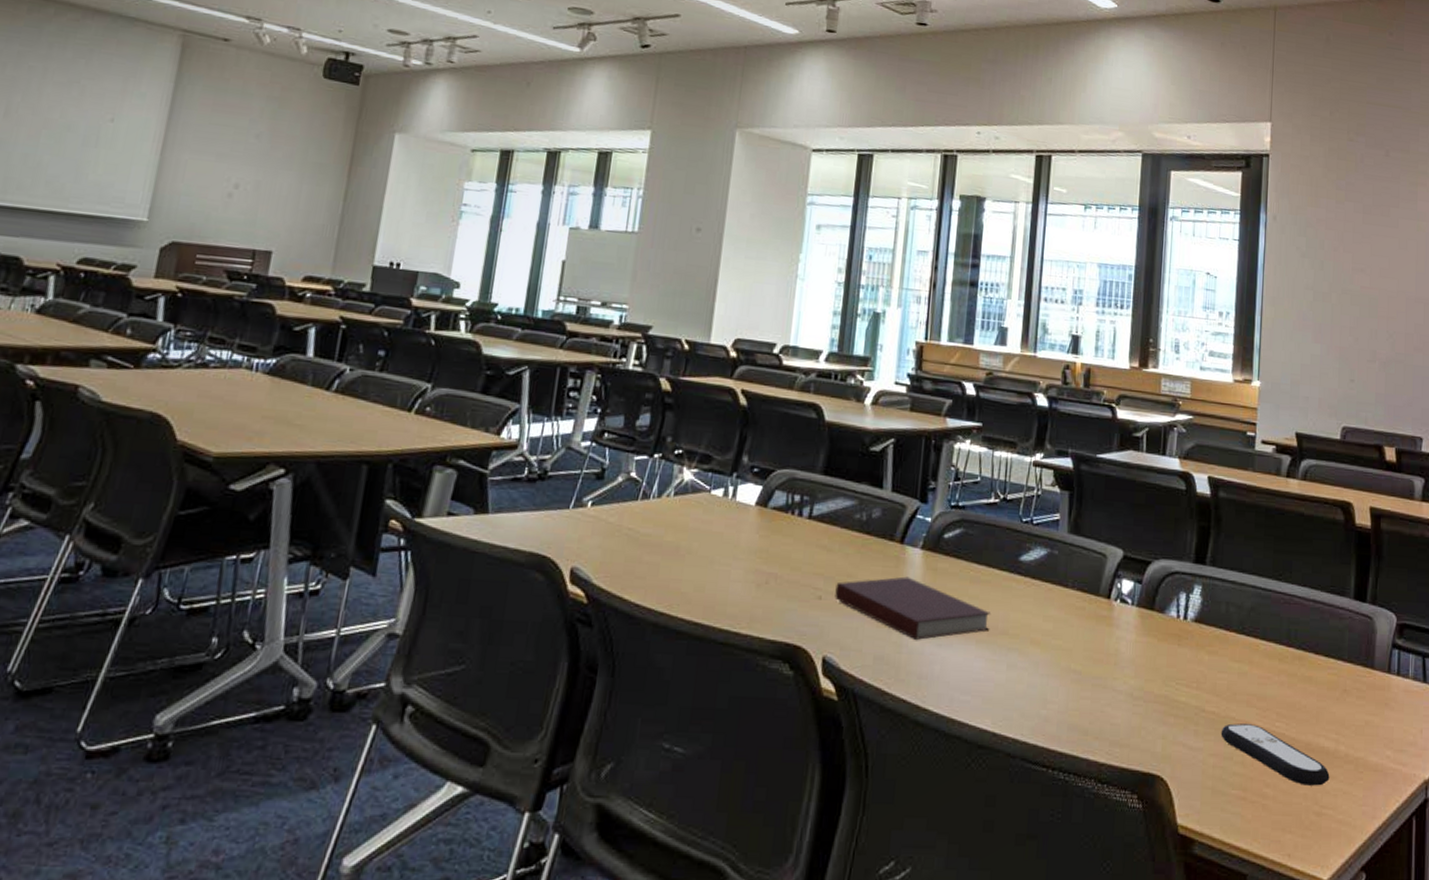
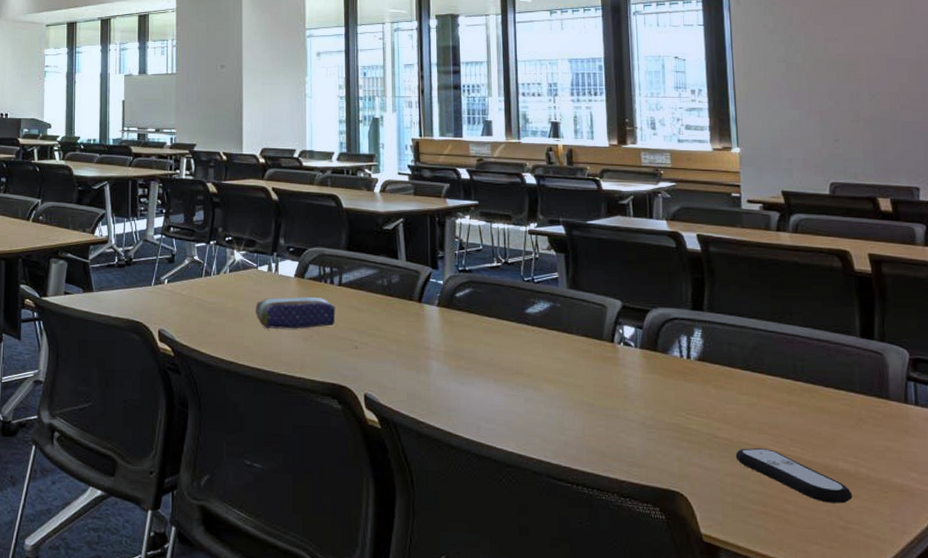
pencil case: none [701,530,801,572] -> present [256,296,336,329]
notebook: present [835,576,991,640] -> none [368,329,506,379]

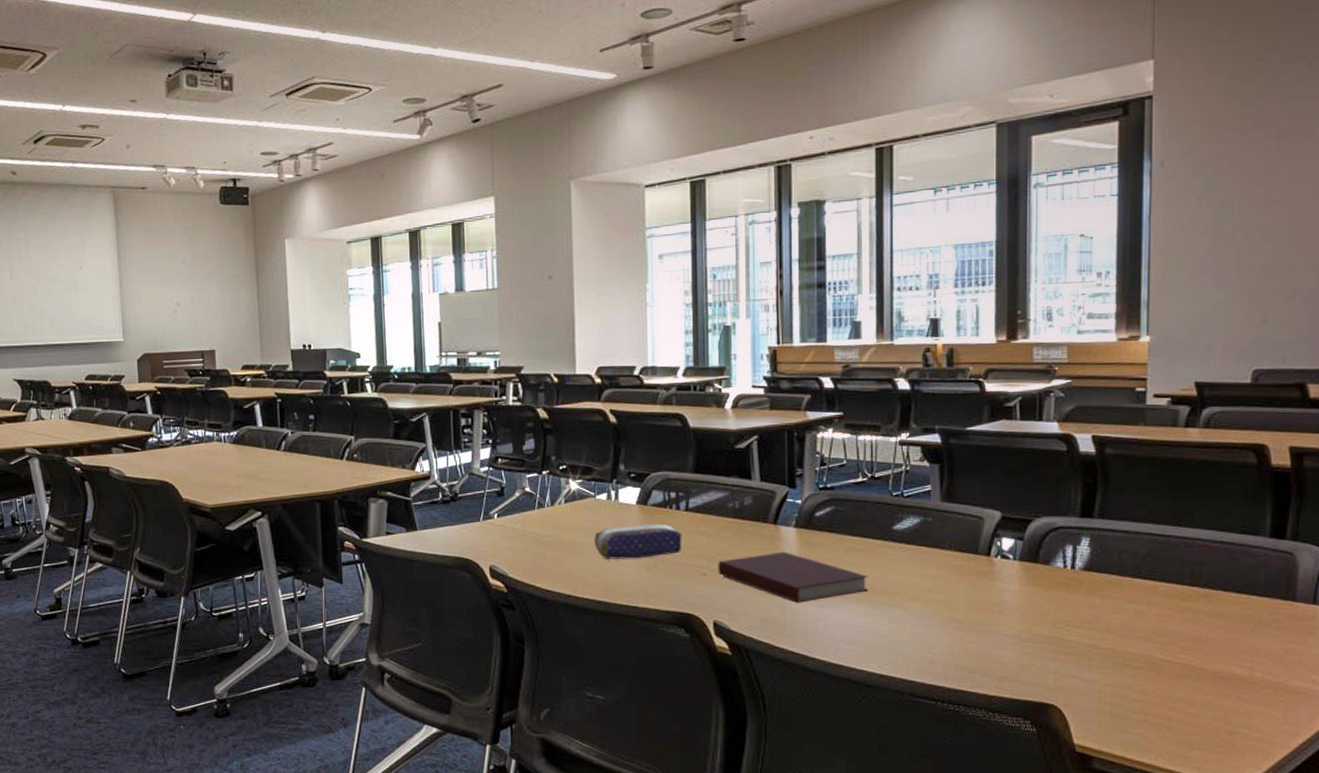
notebook: none [368,329,506,379] -> present [718,551,869,603]
remote control: present [735,448,853,504] -> none [1117,657,1244,709]

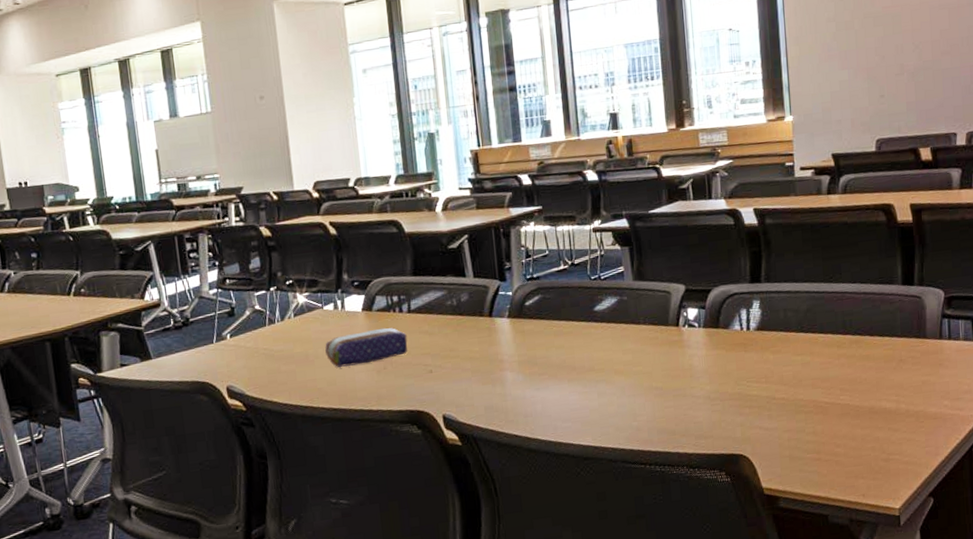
notebook: present [718,551,869,603] -> none [442,341,578,389]

